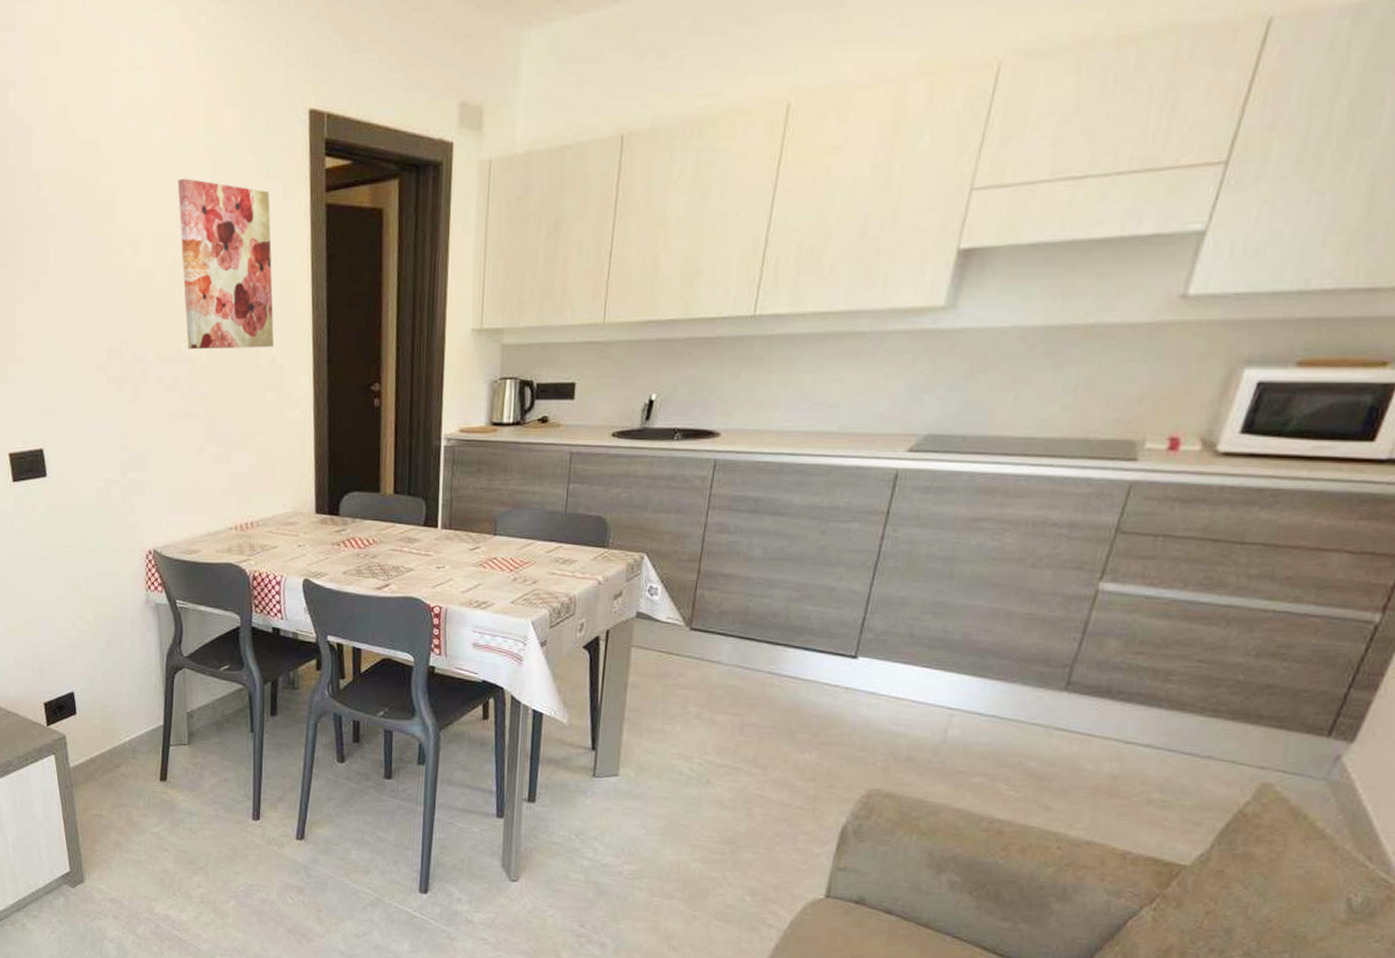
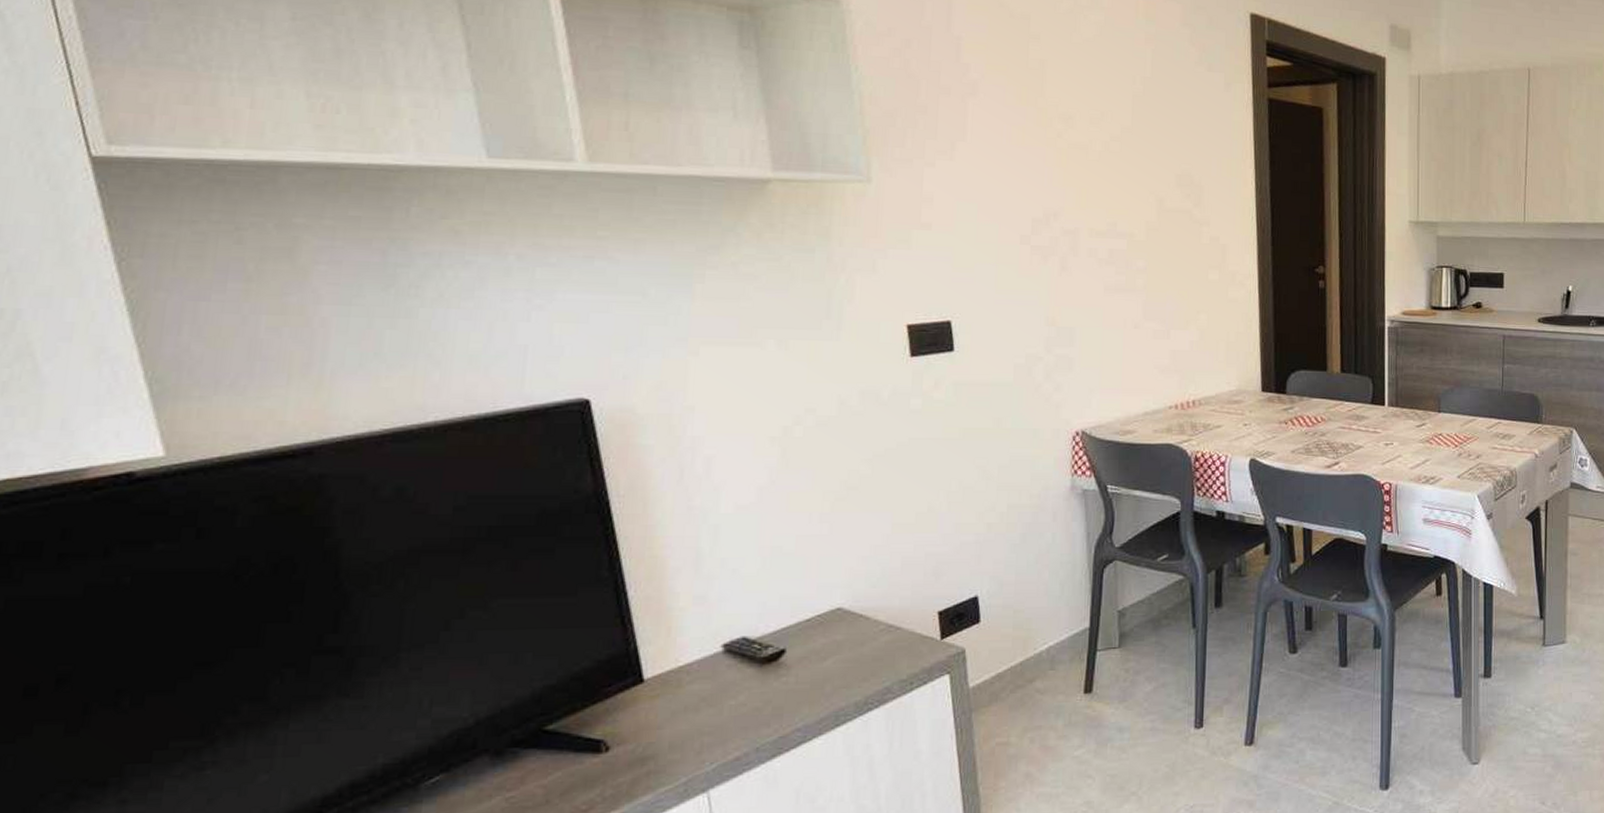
wall art: present [177,178,274,350] -> none [1115,60,1217,227]

